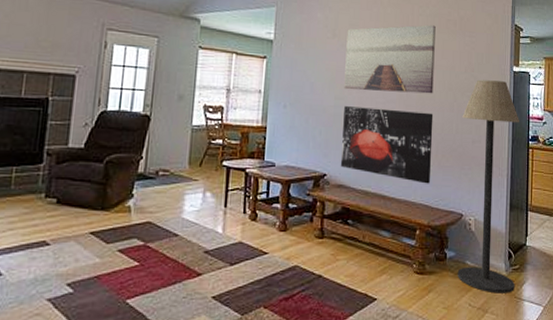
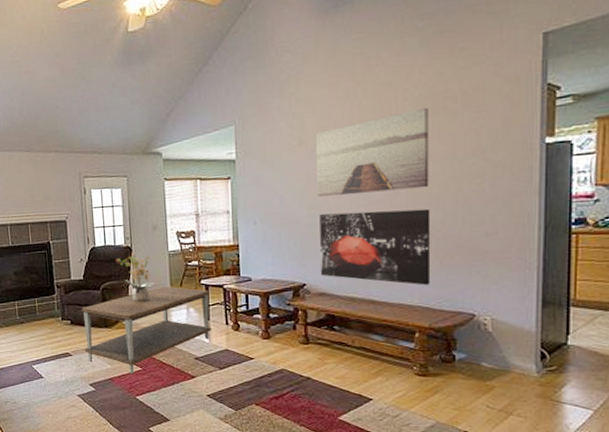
coffee table: none [68,165,230,271] -> present [82,286,211,374]
potted plant: none [128,123,171,180] -> present [115,253,155,301]
floor lamp: present [457,79,520,294] -> none [470,158,557,396]

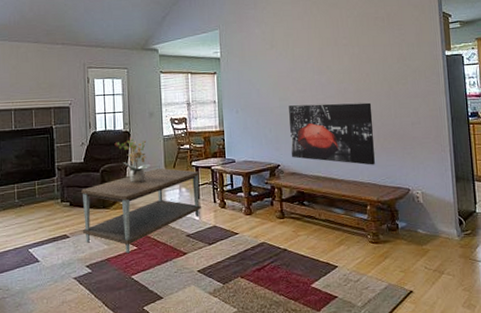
wall art: present [316,107,429,198] -> none [283,24,369,92]

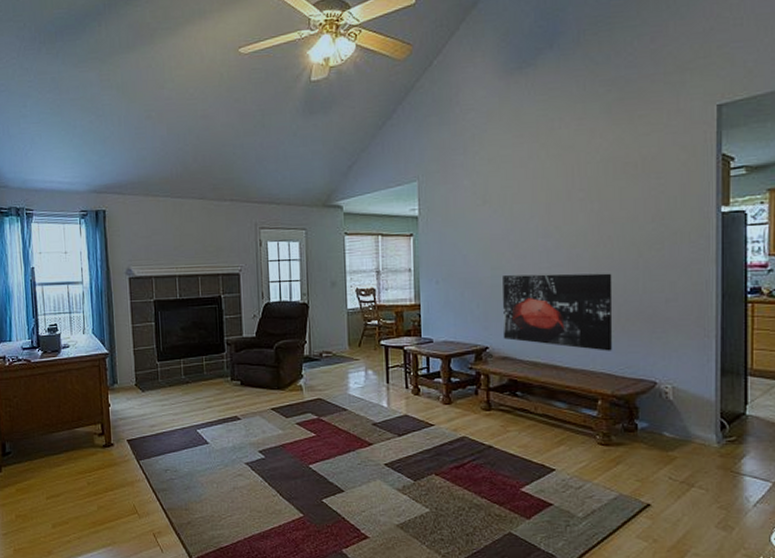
coffee table: present [81,168,201,254] -> none [253,347,390,441]
potted plant: present [114,138,151,182] -> none [290,310,332,362]

